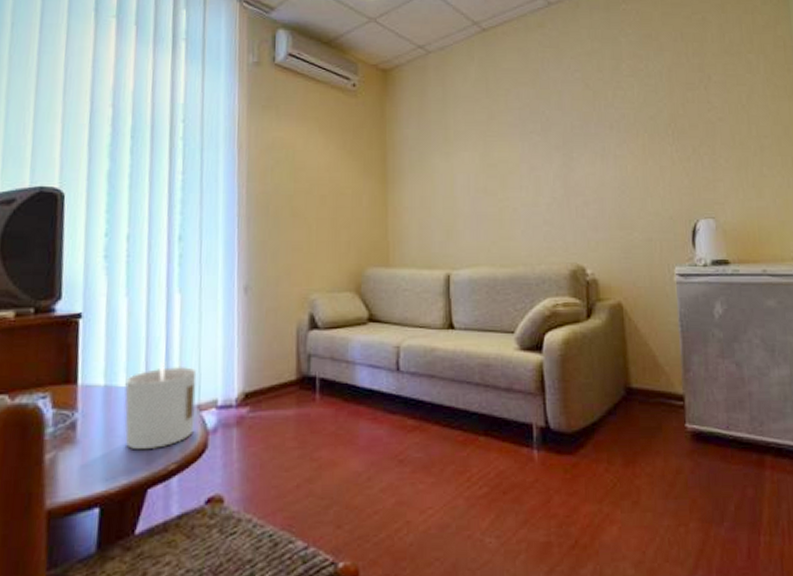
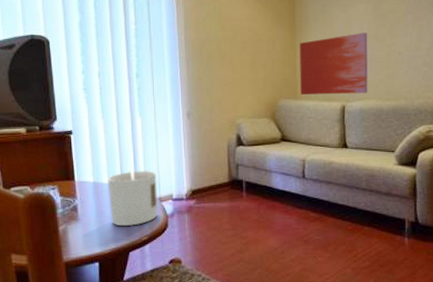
wall art: none [391,185,478,261] -> present [299,32,368,95]

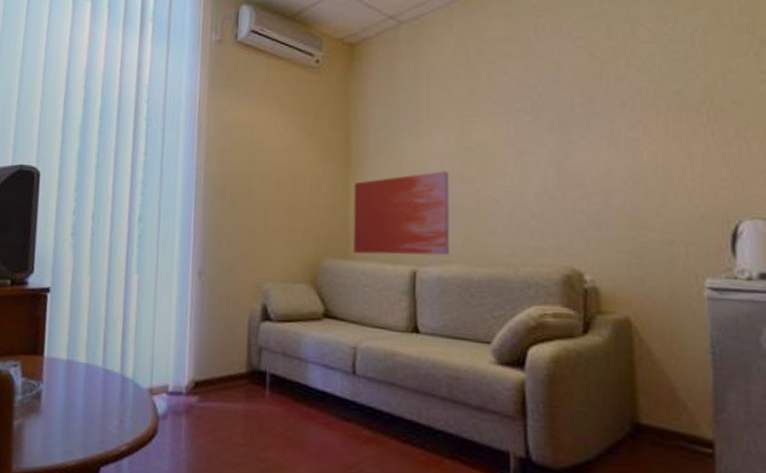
candle: present [106,167,158,227] -> none [82,342,150,429]

